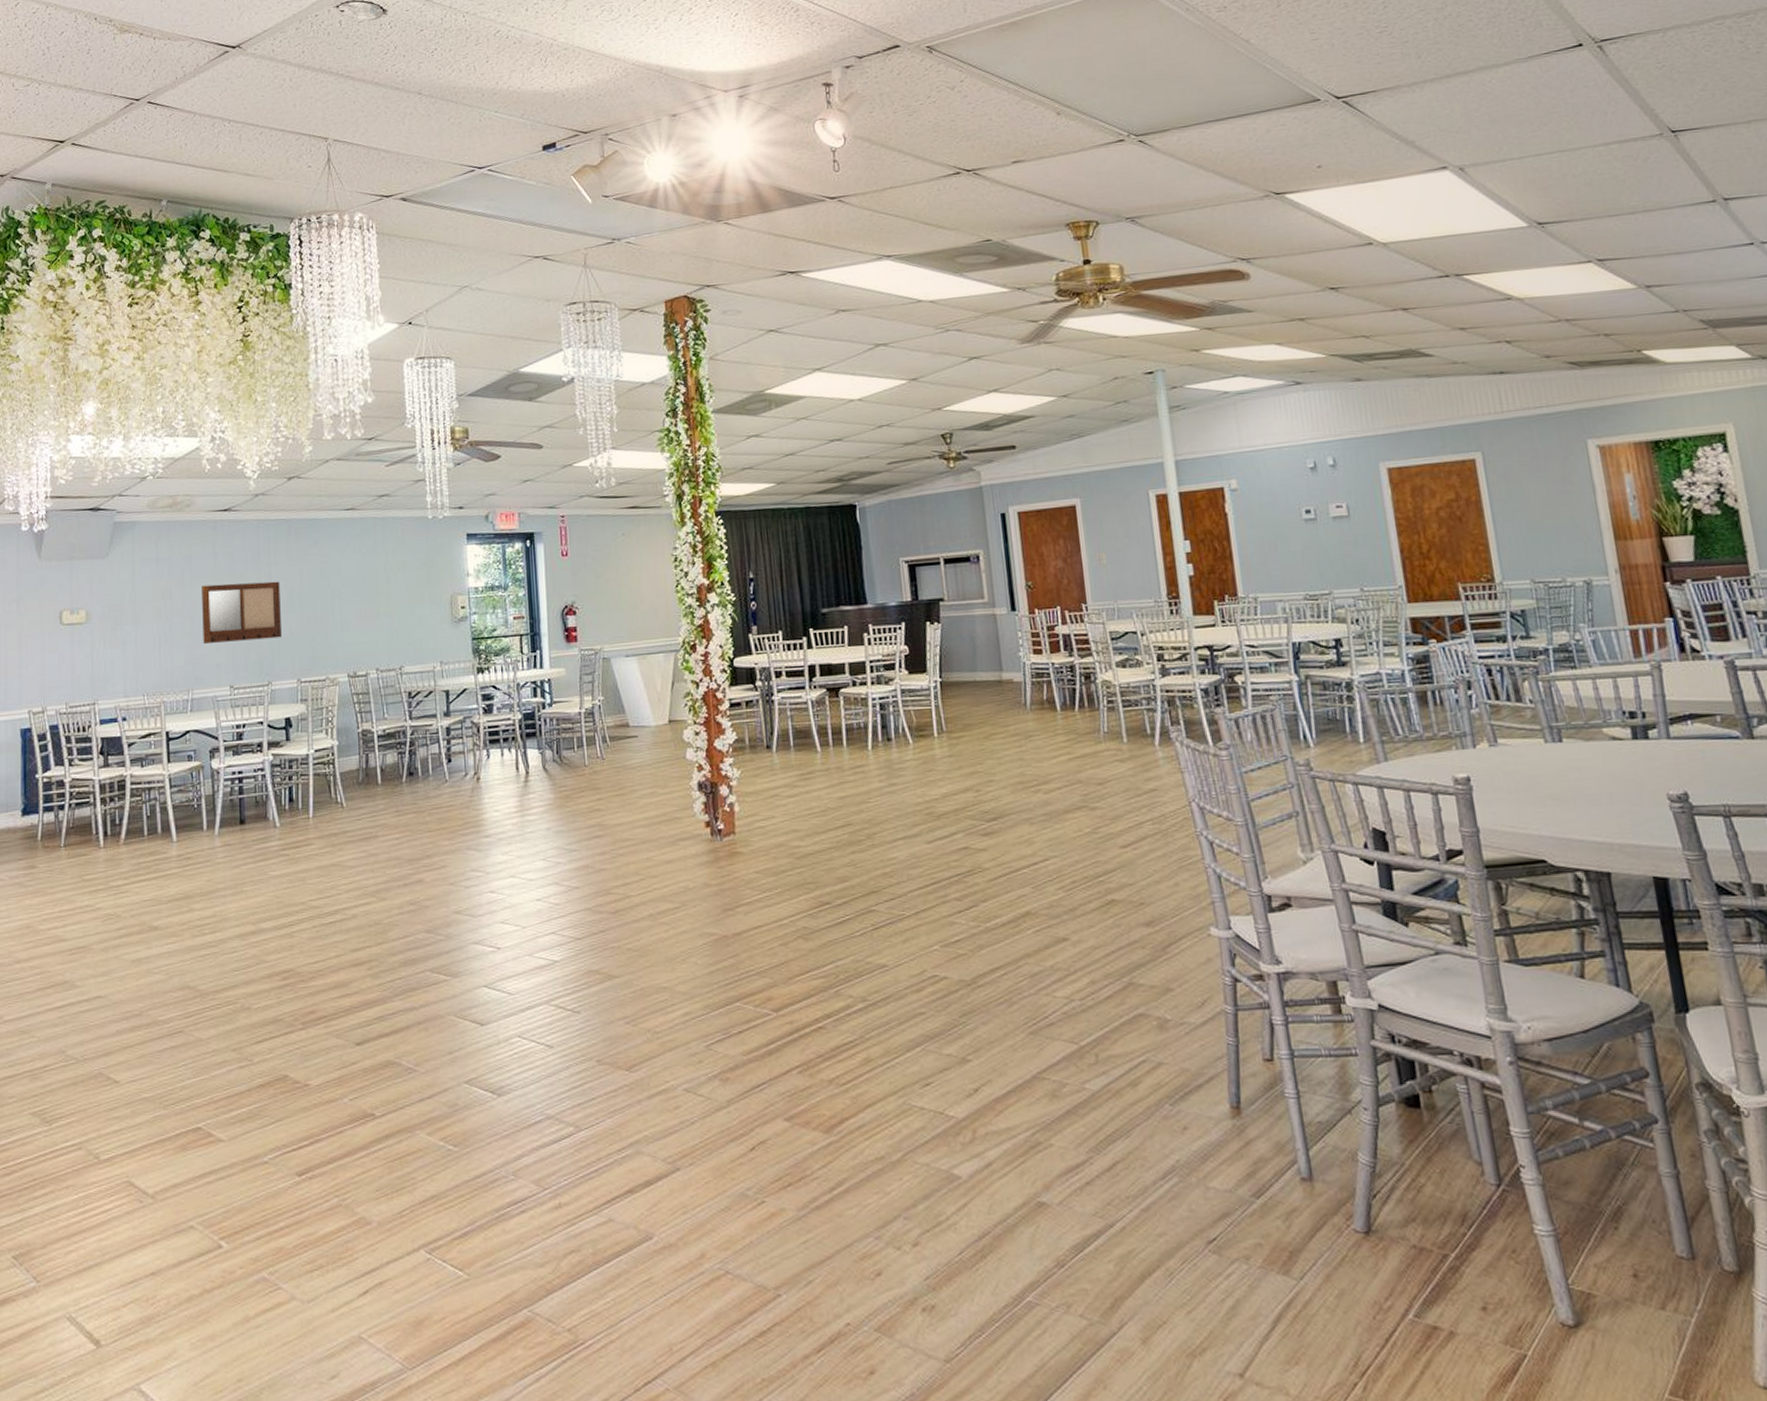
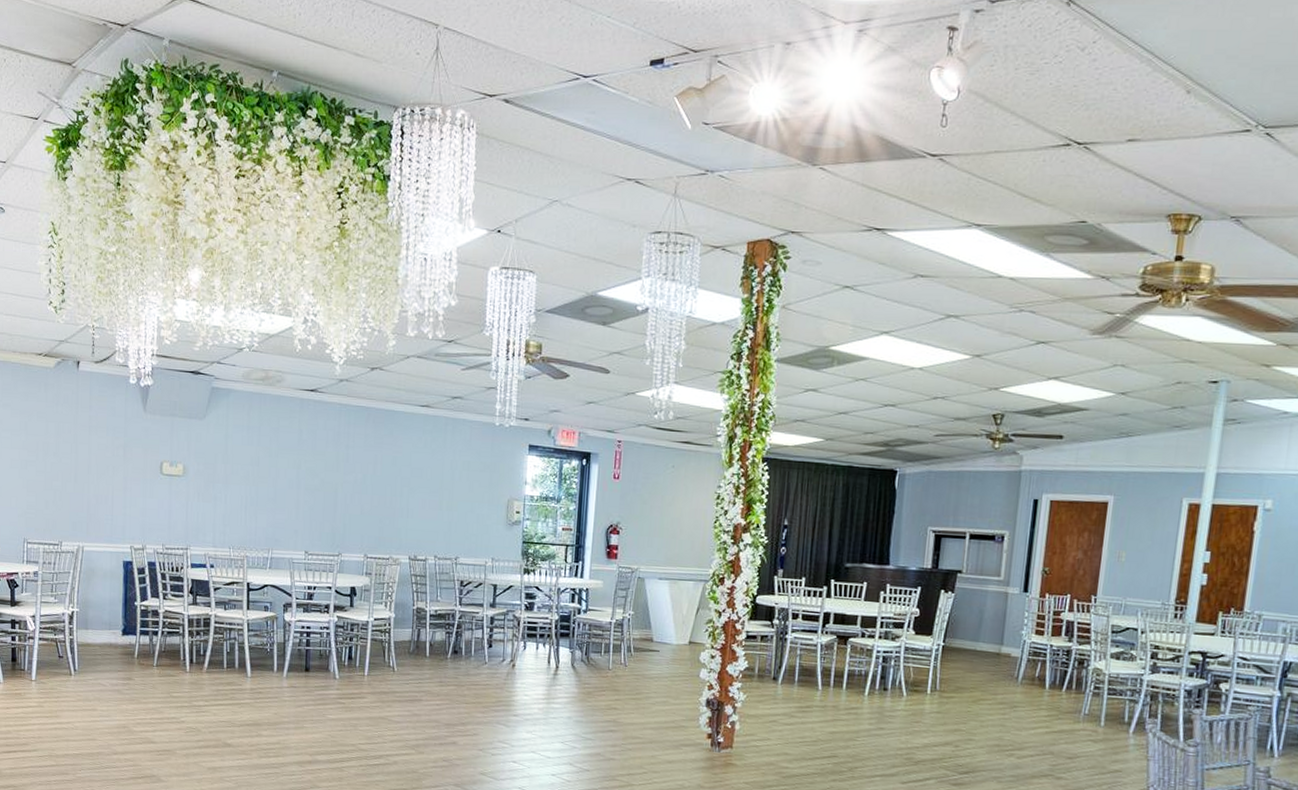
writing board: present [202,581,281,644] -> none [284,457,356,515]

